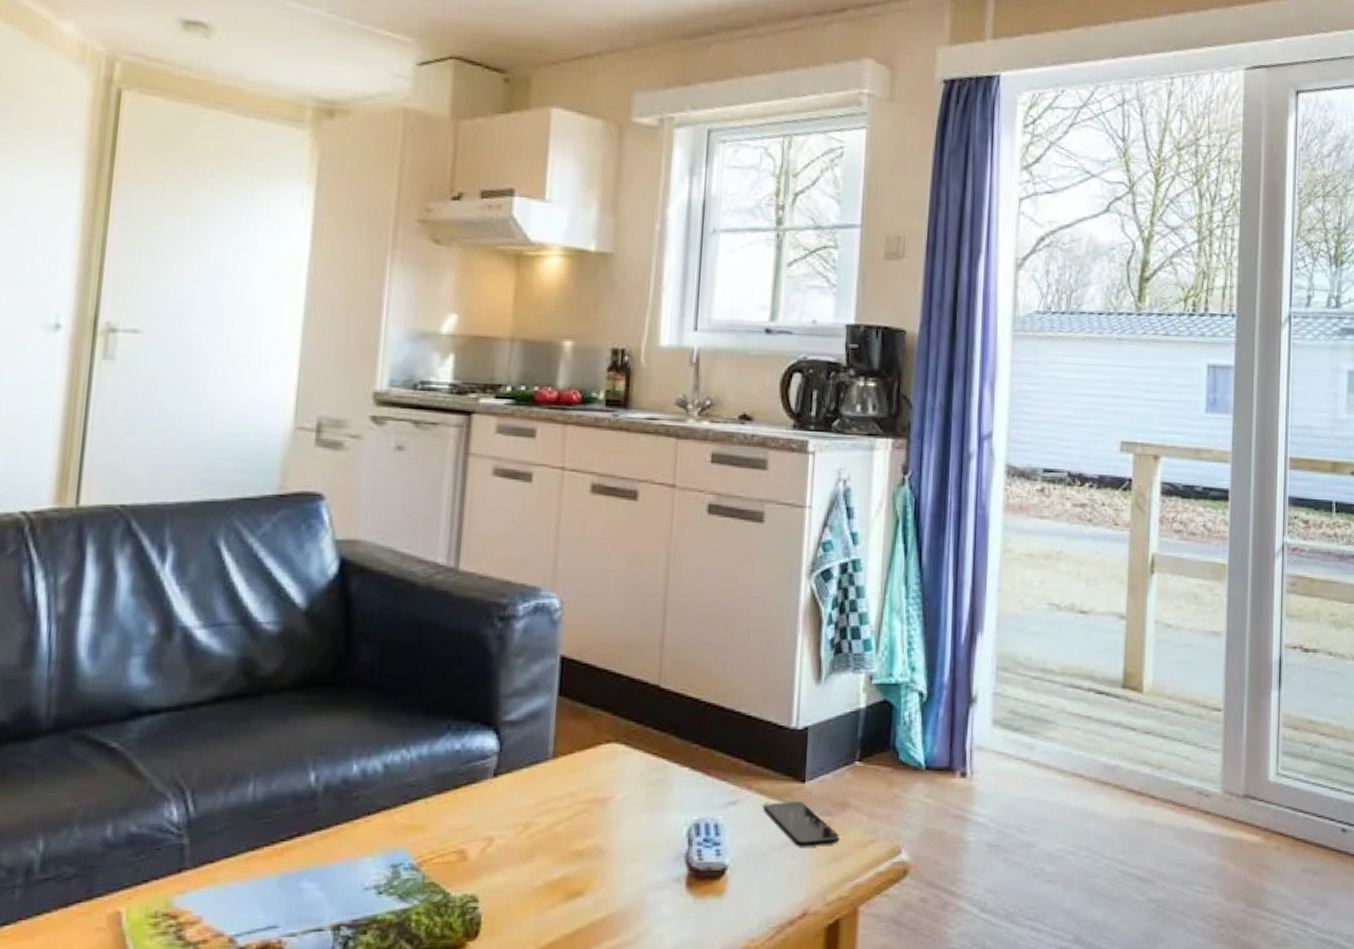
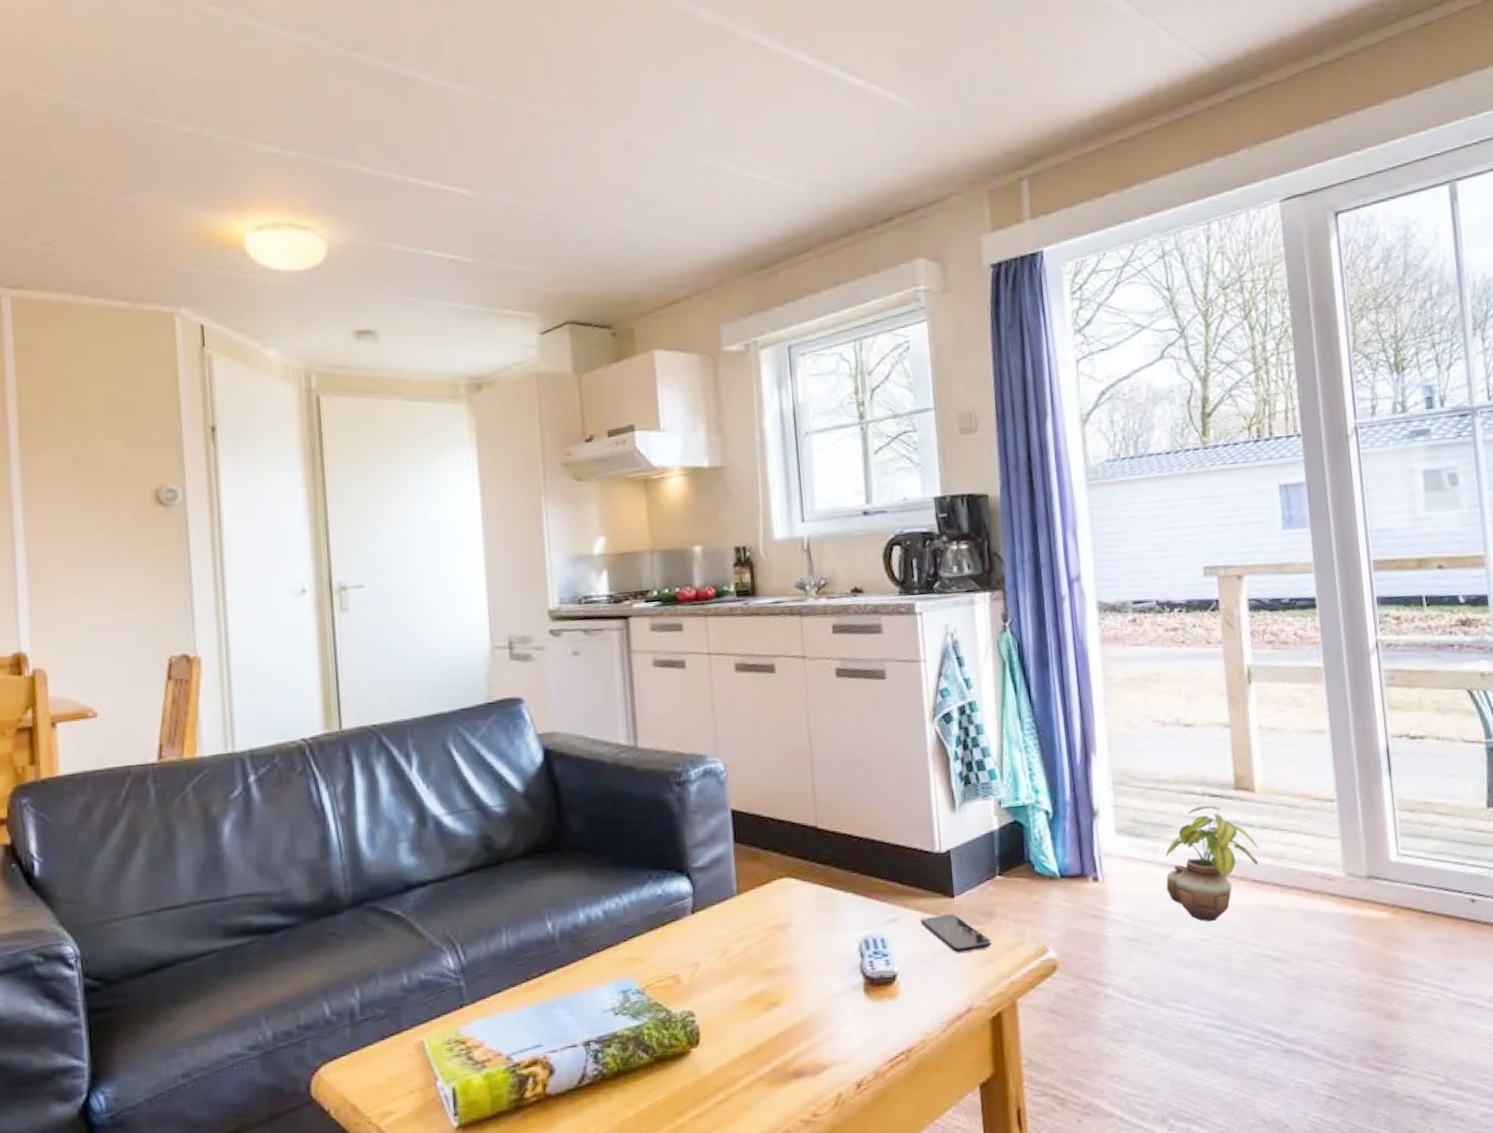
potted plant: none [1037,703,1139,833] -> present [1165,805,1259,922]

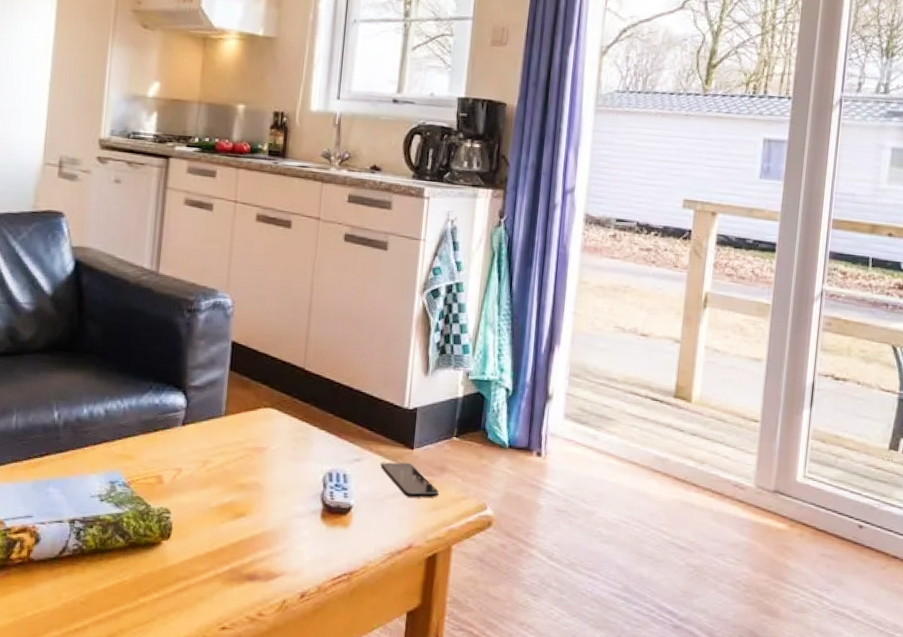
potted plant: present [1165,805,1259,922] -> none [599,407,685,507]

